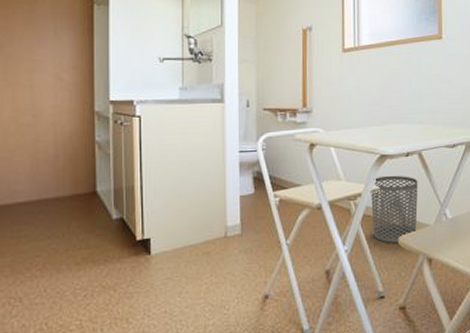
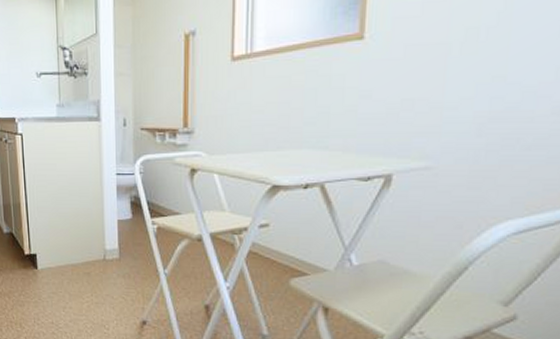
waste bin: present [371,175,418,243] -> none [258,209,318,286]

